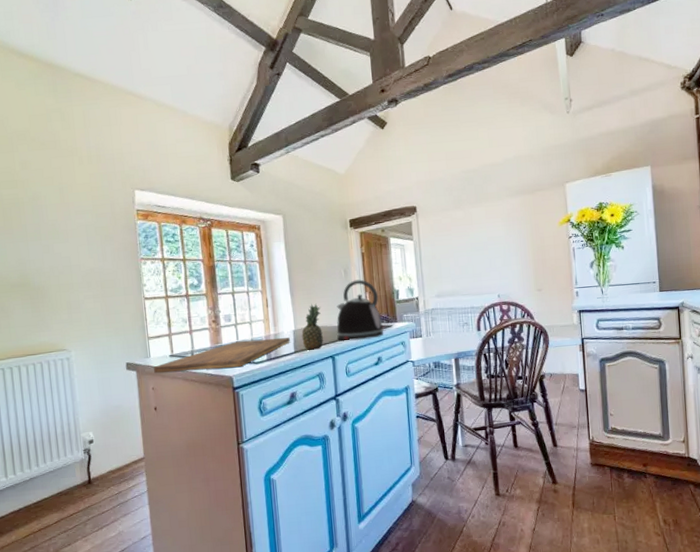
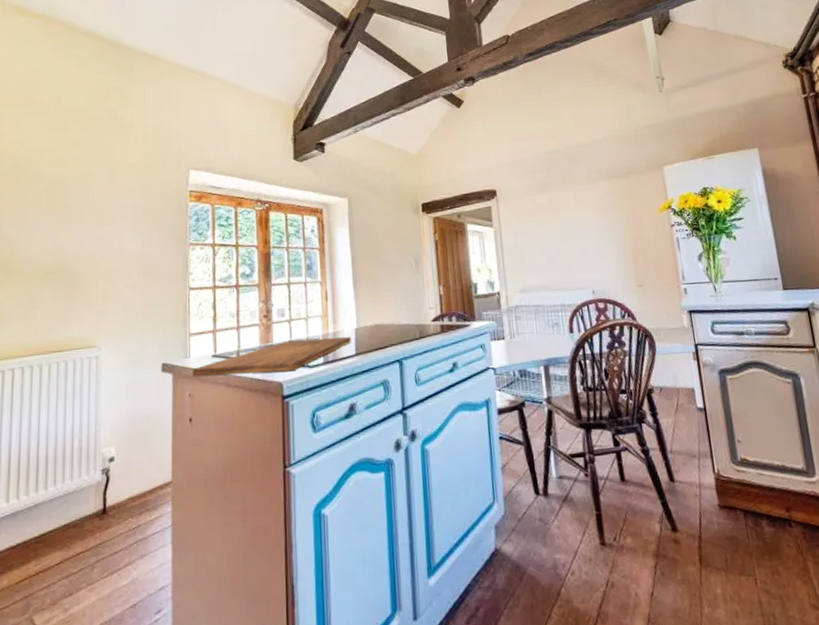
fruit: present [301,303,323,351] -> none [365,297,390,354]
kettle: present [336,279,384,341] -> none [404,270,461,343]

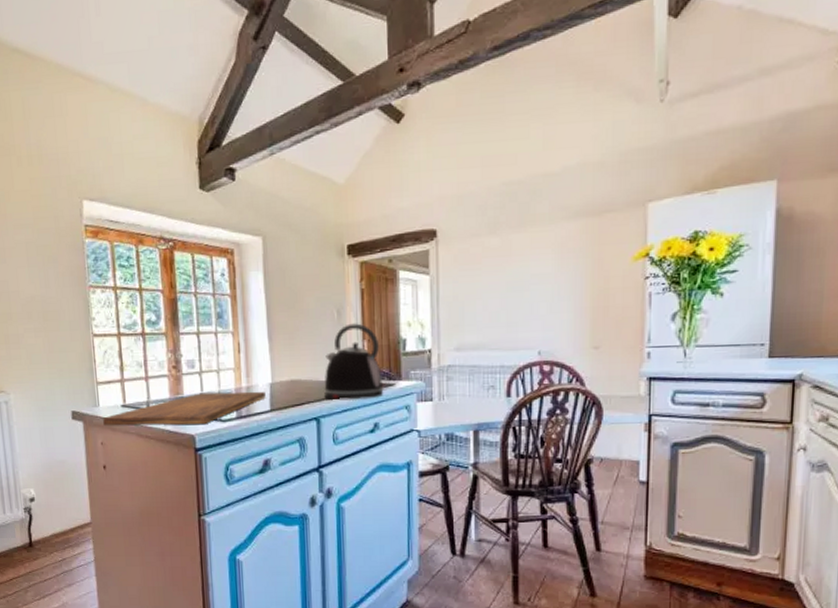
kettle: none [404,270,461,343] -> present [323,323,384,401]

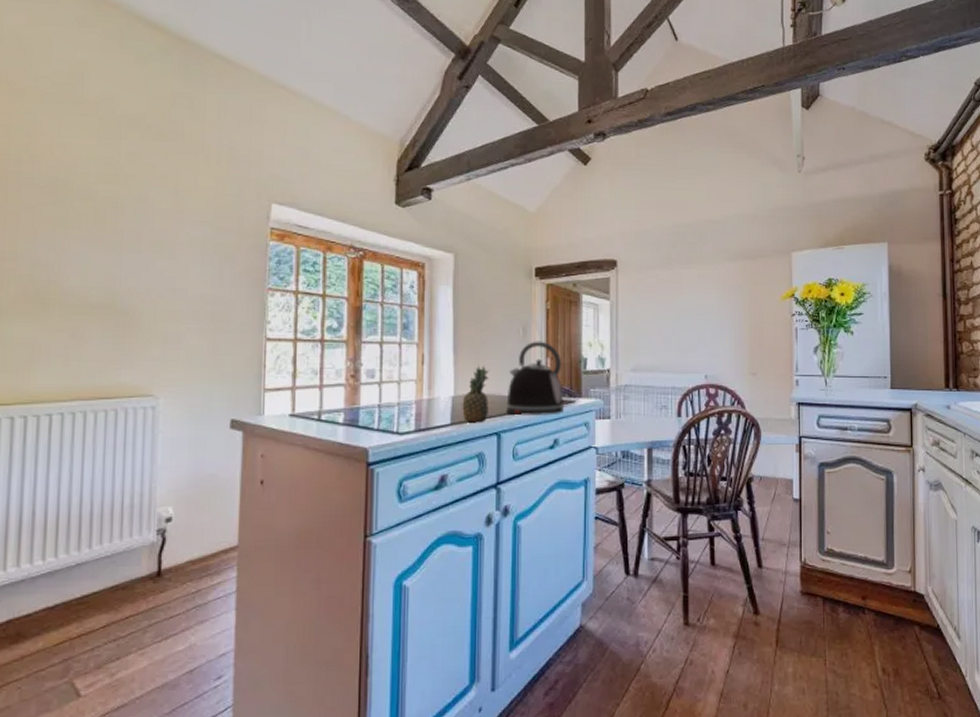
cutting board: present [103,391,266,426] -> none [266,404,447,437]
fruit: none [280,351,307,410] -> present [462,365,490,424]

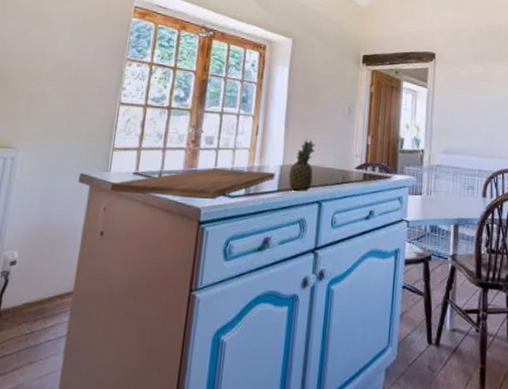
cutting board: none [266,404,447,437] -> present [111,168,275,198]
kettle: present [505,341,565,417] -> none [327,120,381,189]

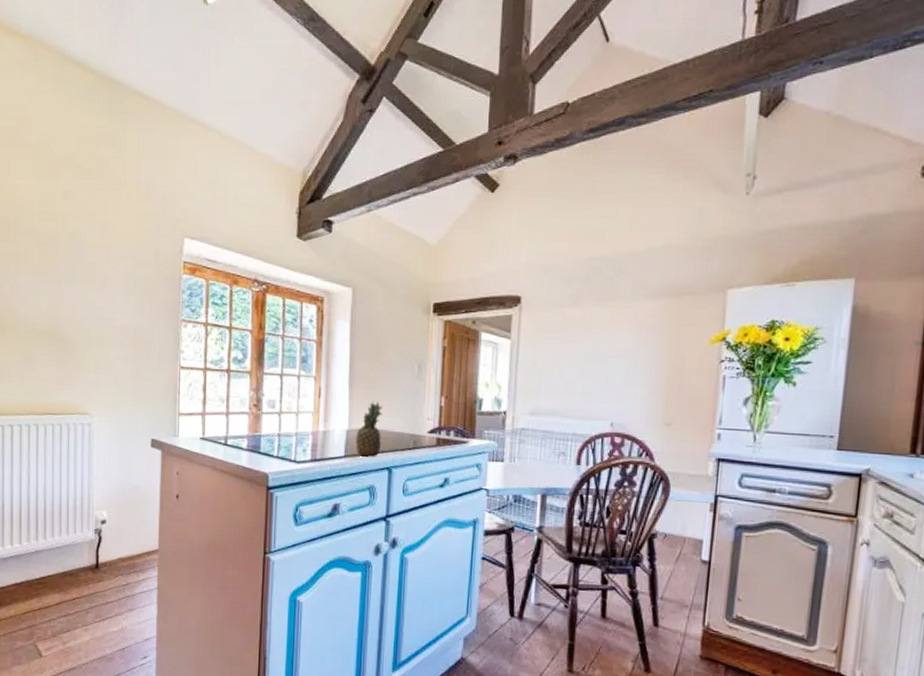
cutting board: present [111,168,275,198] -> none [181,433,341,463]

